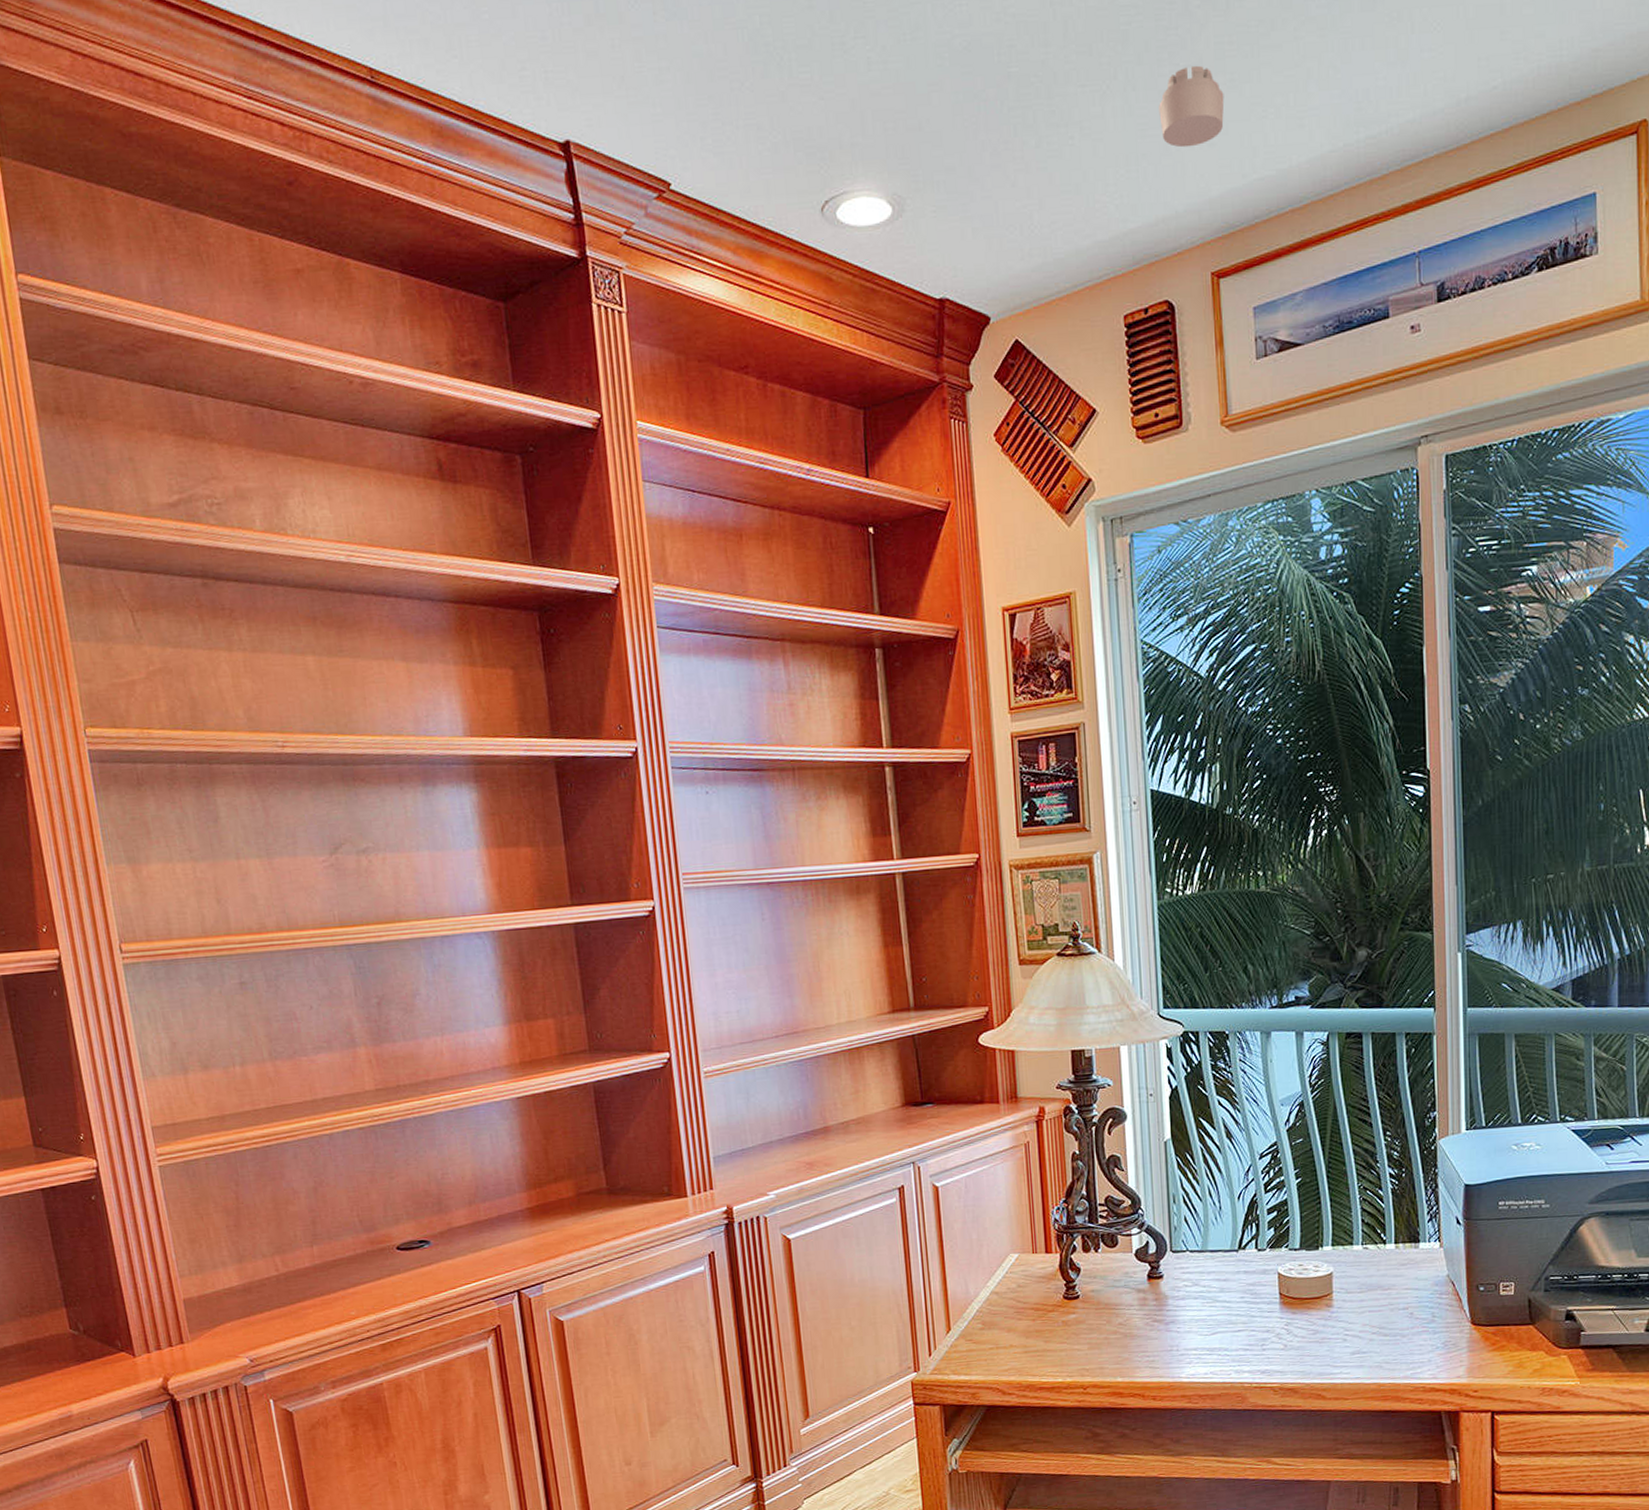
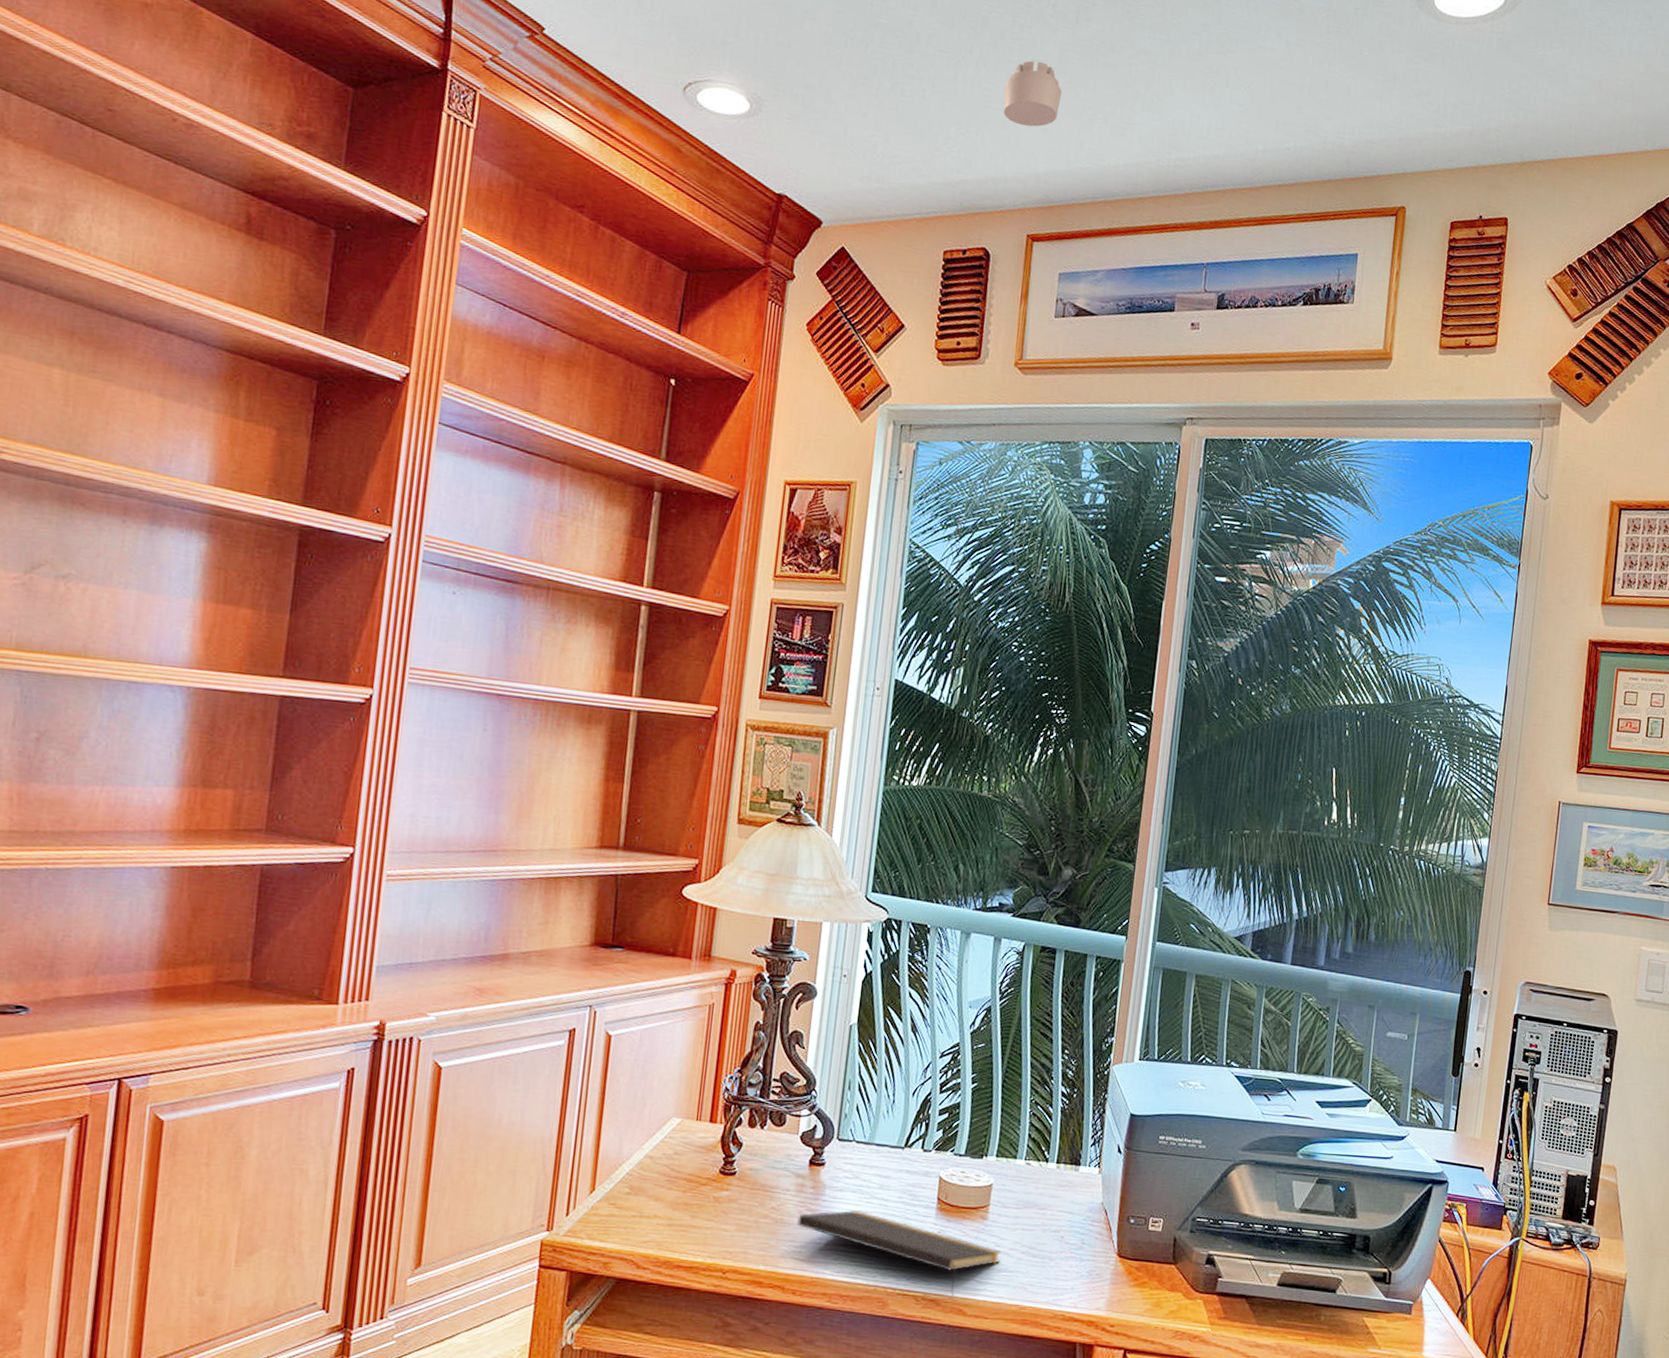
notepad: none [1146,1314,1352,1383] -> present [797,1209,1001,1297]

